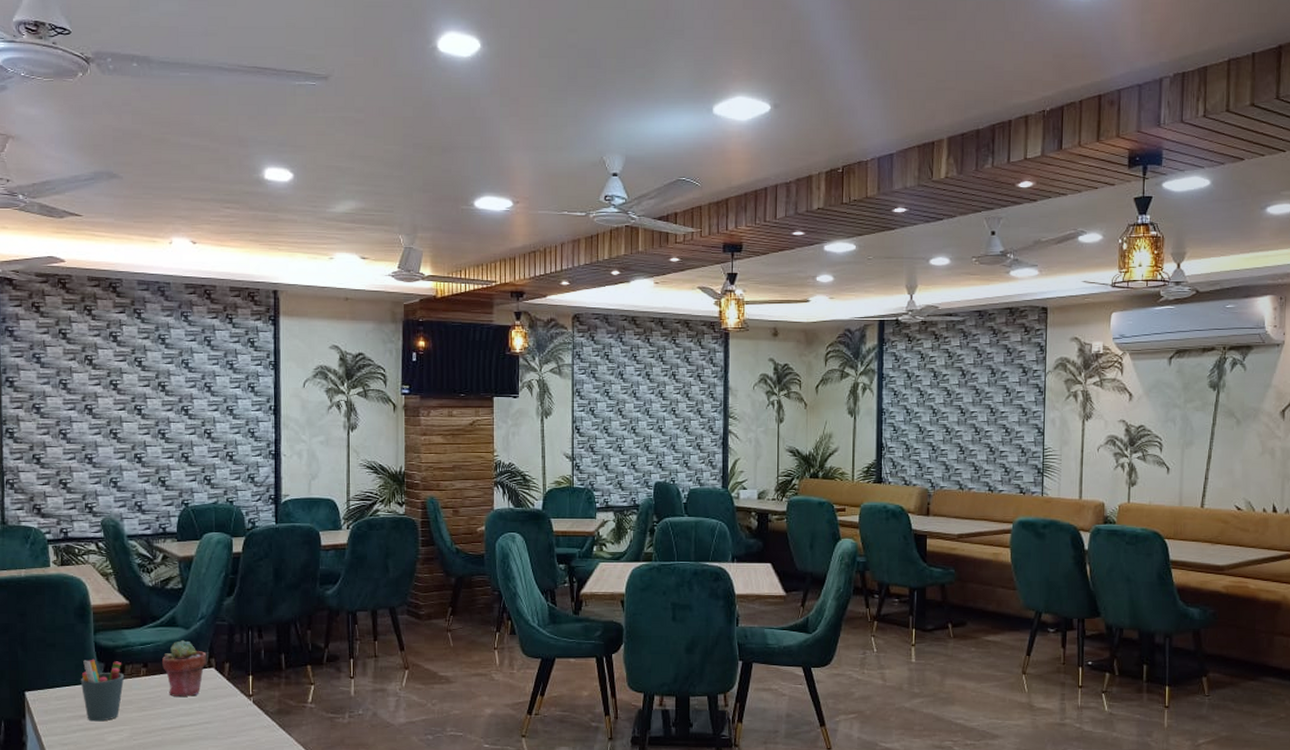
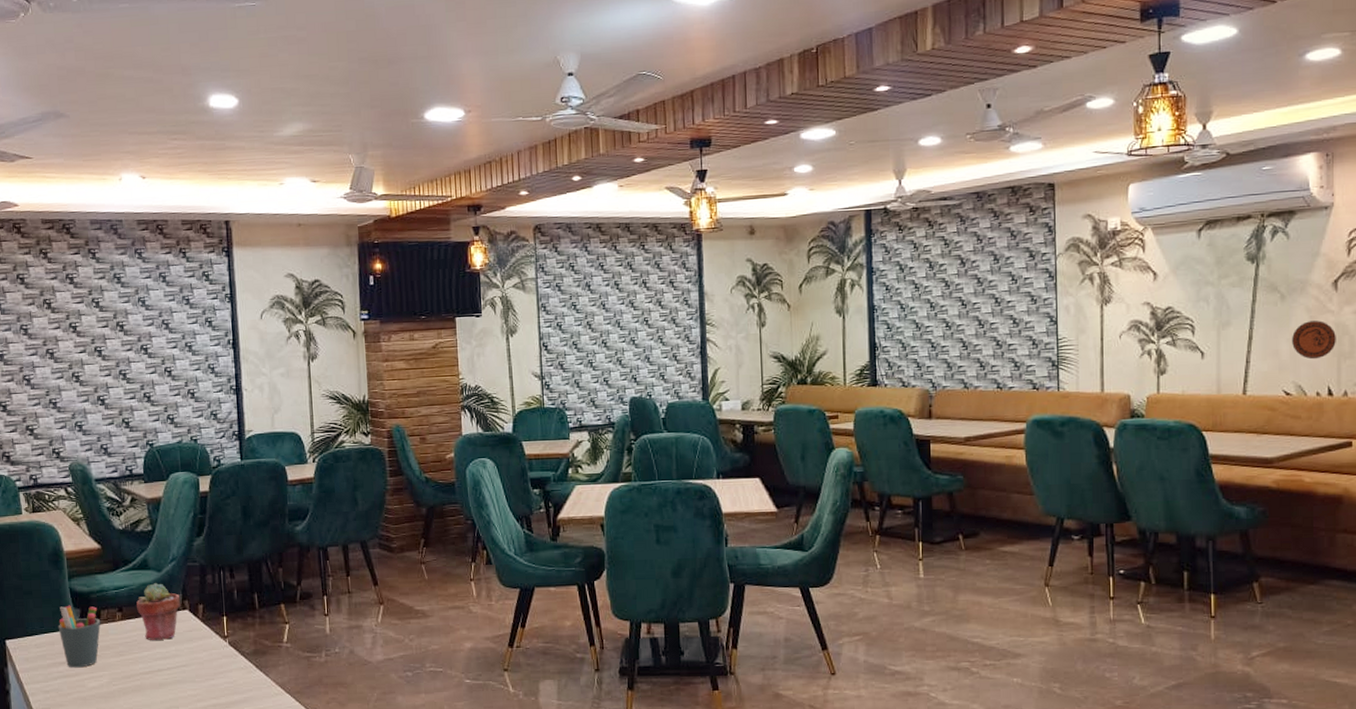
decorative plate: none [1244,445,1282,479] -> present [1292,320,1336,360]

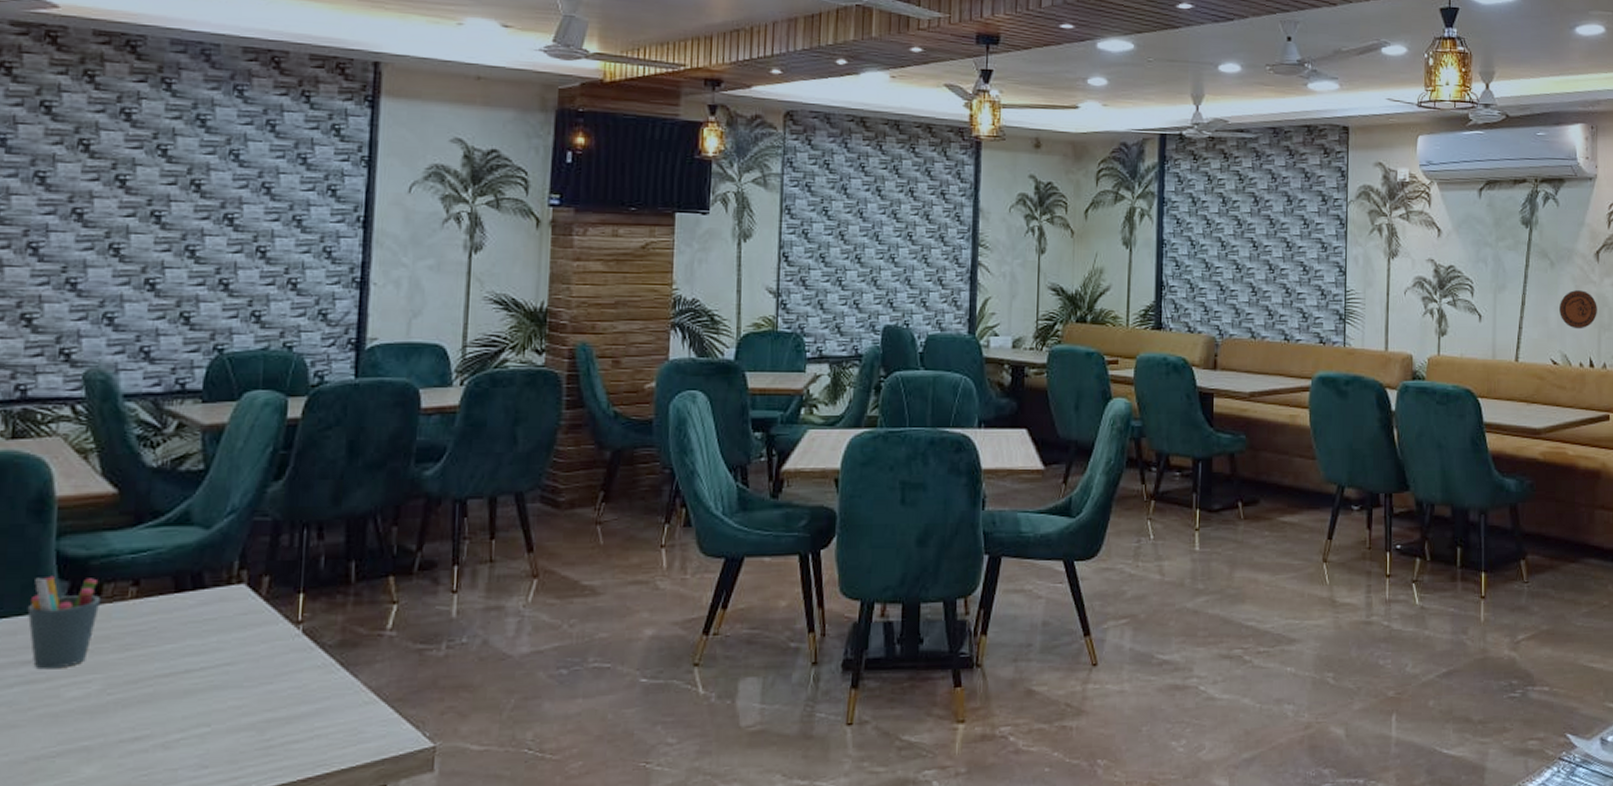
potted succulent: present [136,583,181,640] -> none [163,545,236,627]

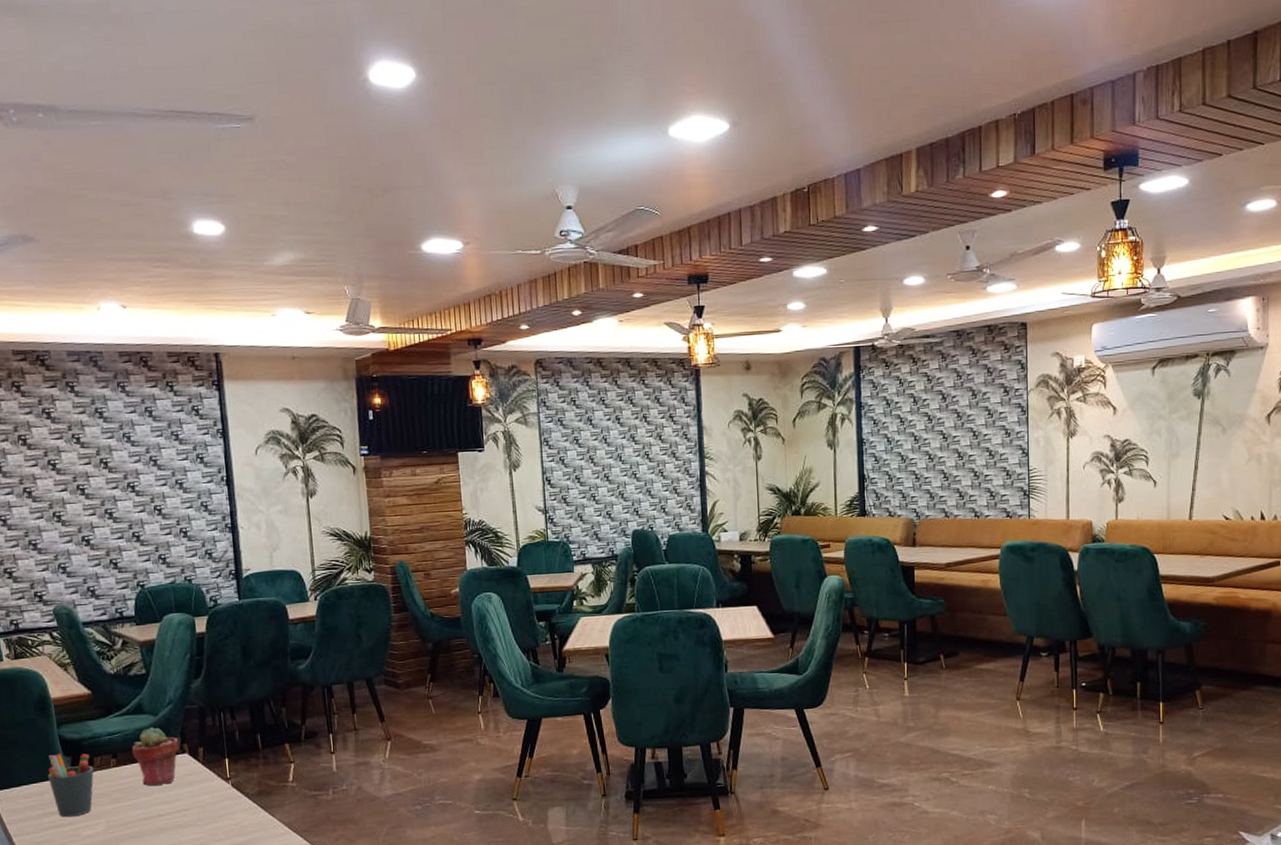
potted succulent: none [163,545,236,627] -> present [132,727,180,786]
decorative plate: present [1560,290,1597,329] -> none [1231,451,1268,487]

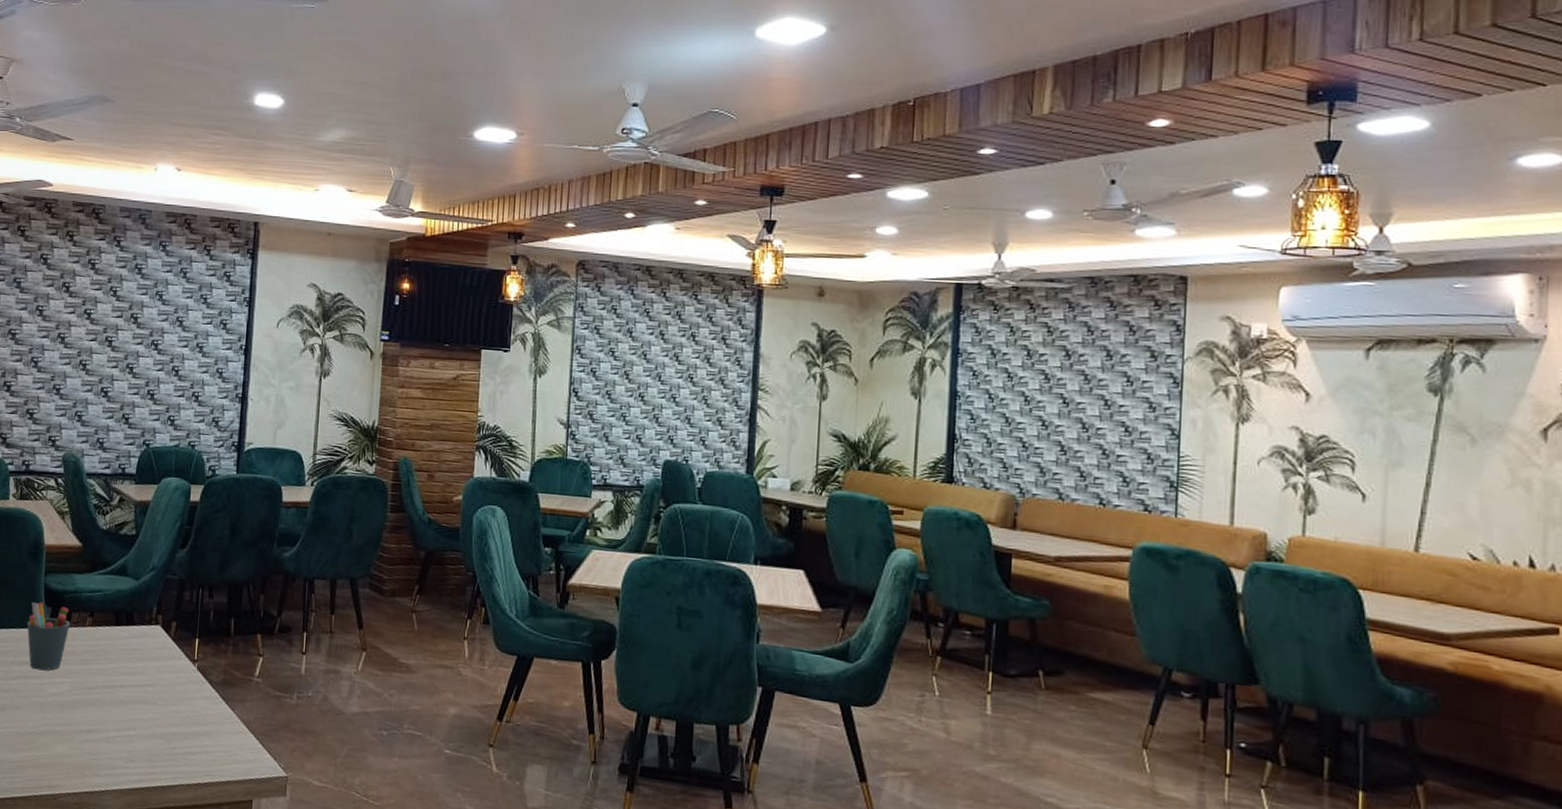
potted succulent: present [132,727,180,786] -> none [109,591,155,654]

